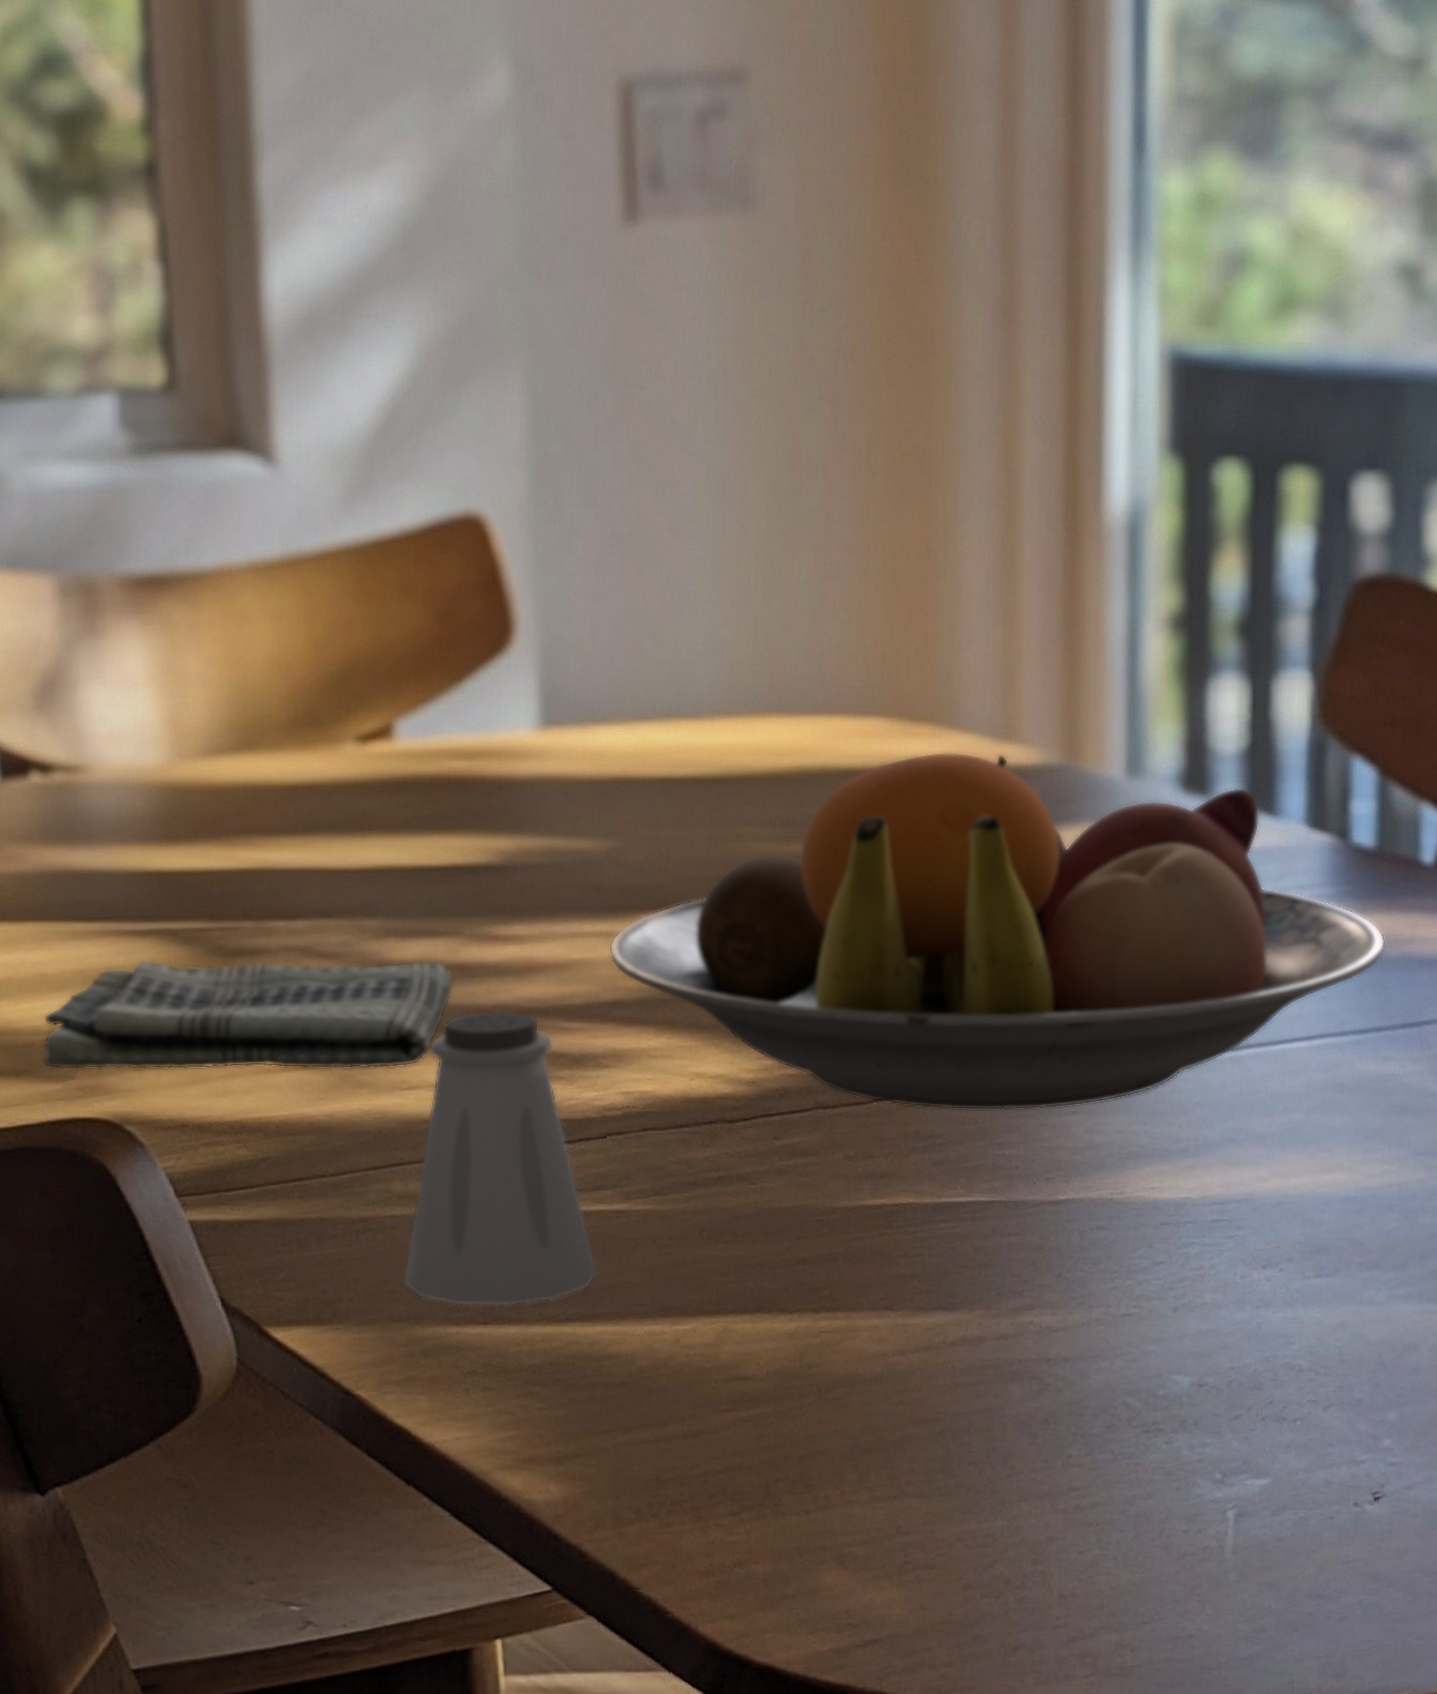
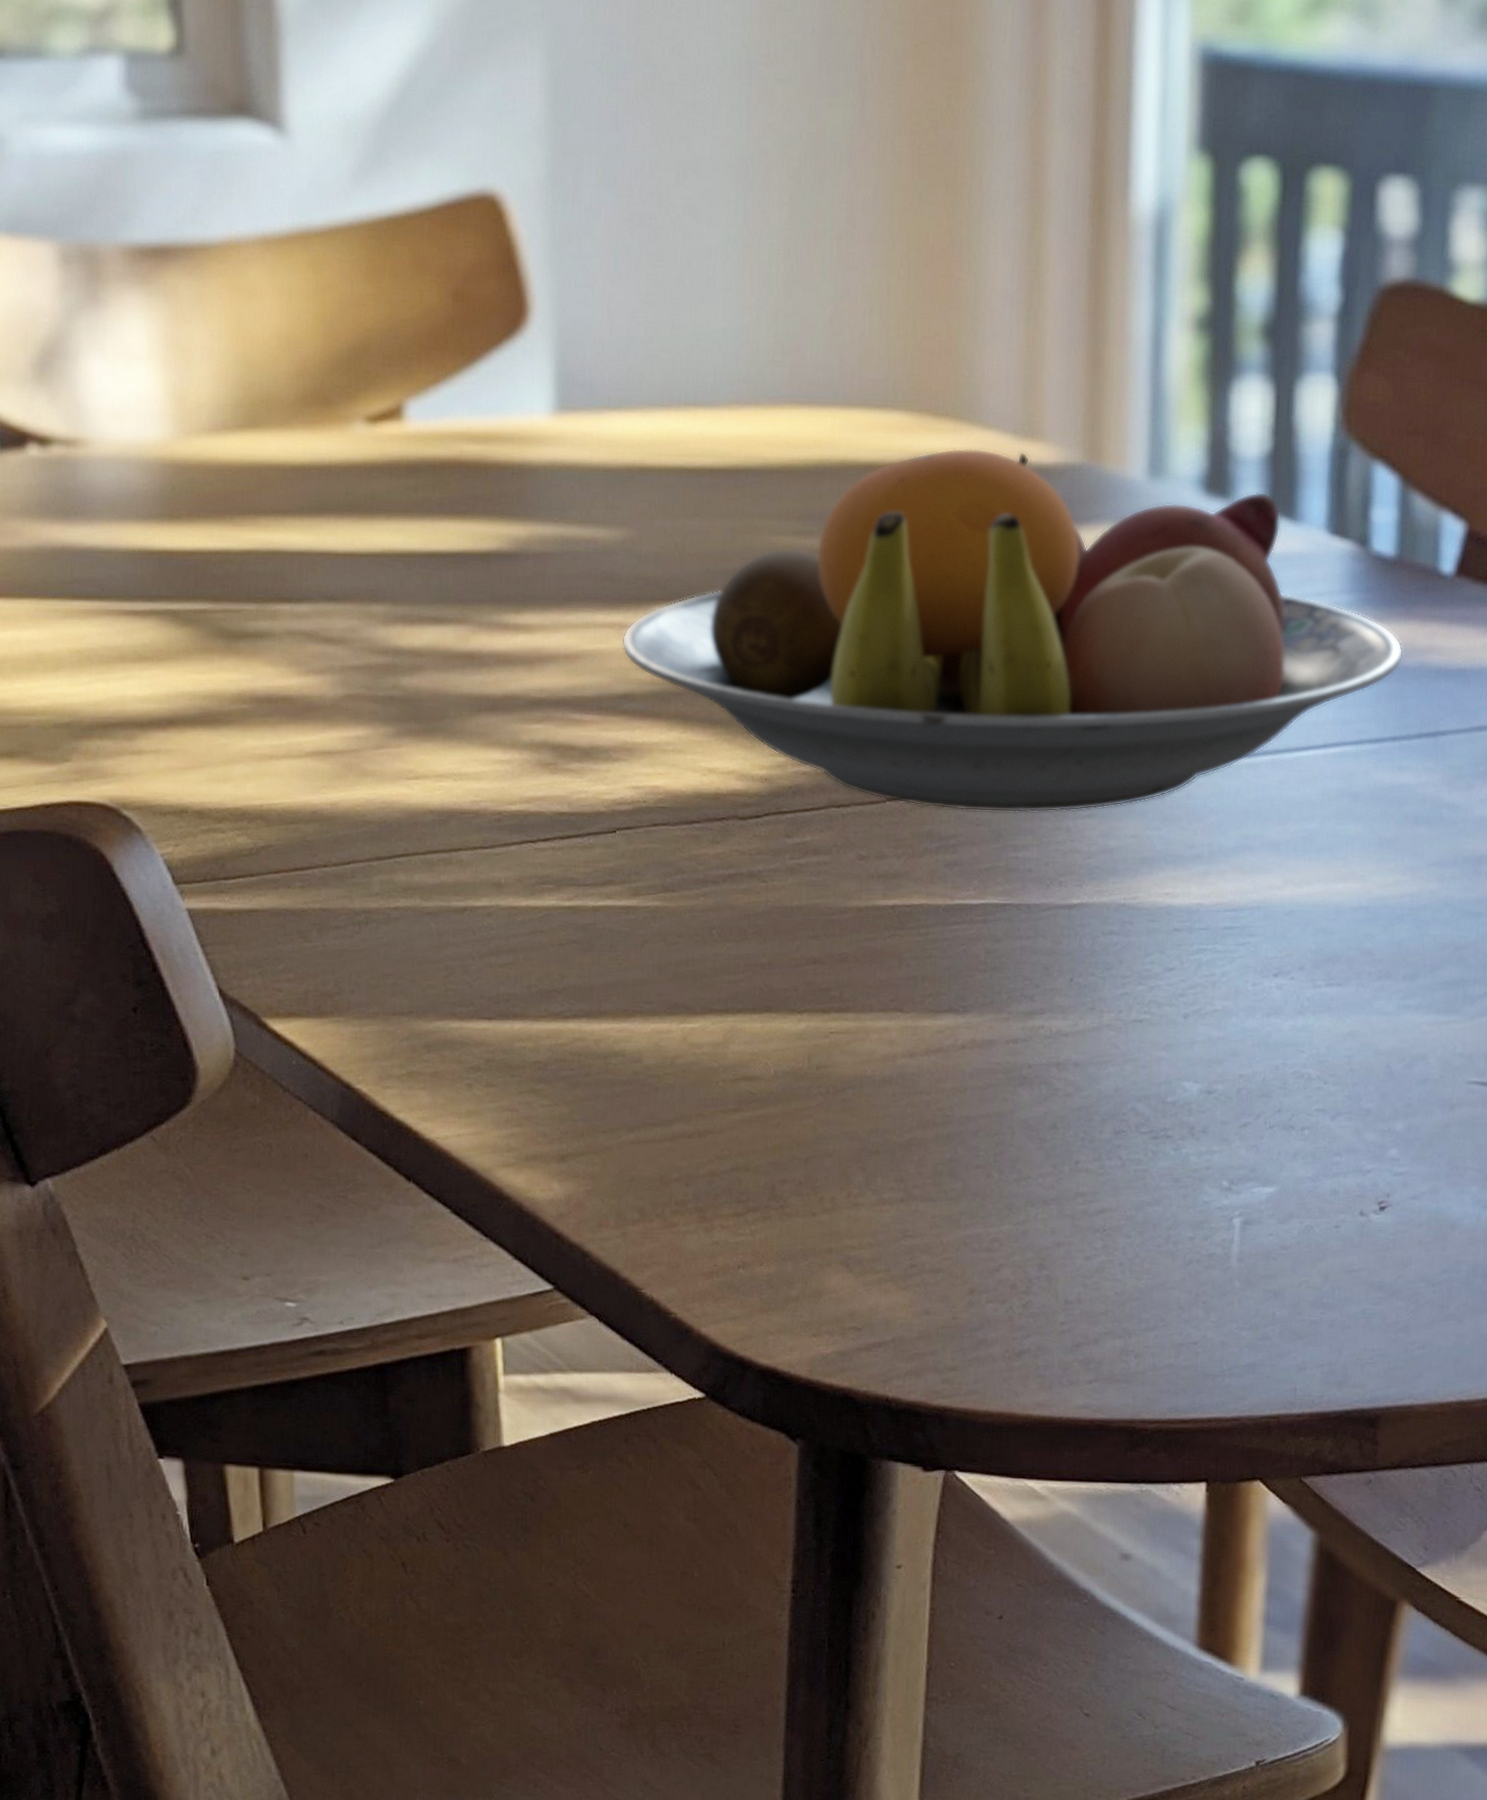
dish towel: present [43,959,454,1070] -> none [38,640,462,757]
saltshaker: present [403,1011,598,1306] -> none [406,701,605,1002]

